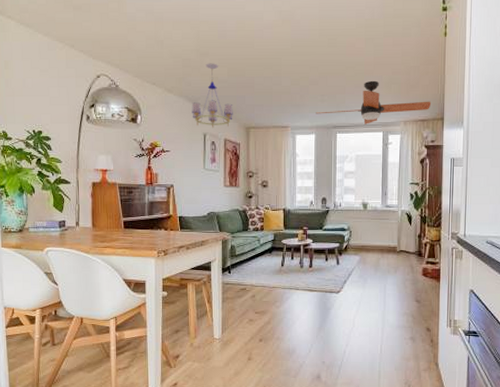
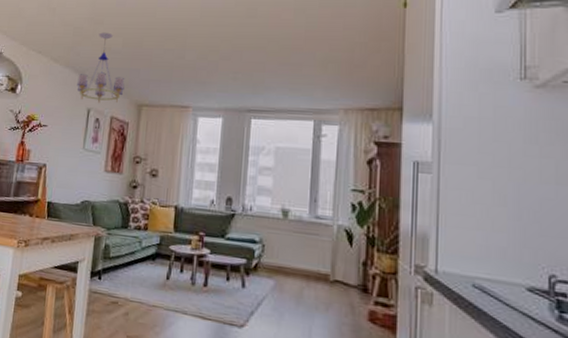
electric fan: present [316,80,432,124] -> none [225,57,385,110]

